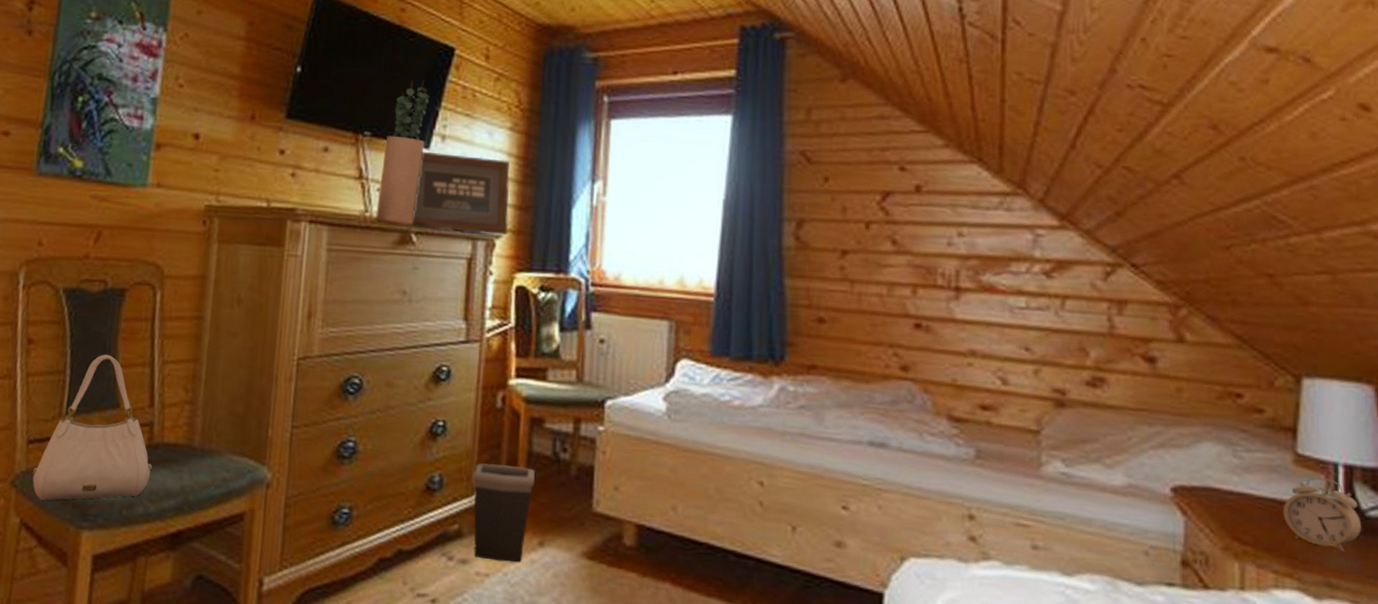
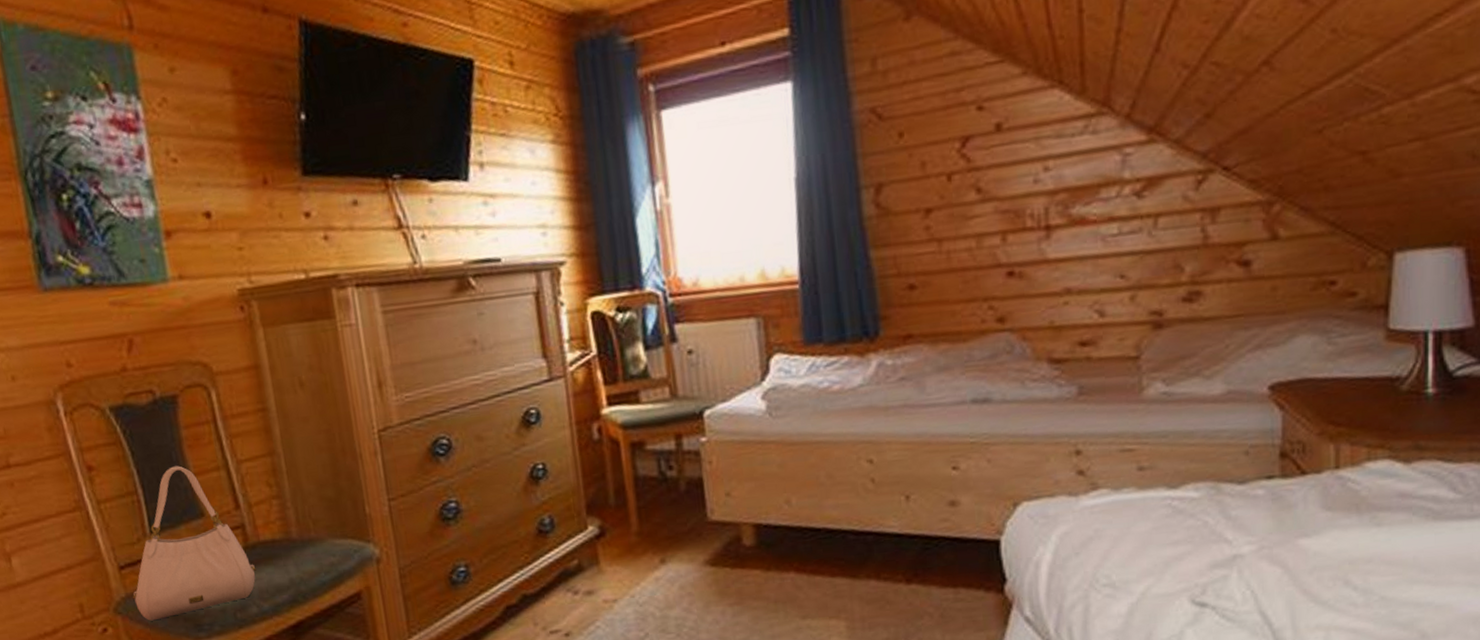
vase: present [376,80,430,227] -> none [419,104,468,273]
picture frame: present [410,151,510,236] -> none [461,177,571,271]
trash bin: present [472,463,535,563] -> none [582,492,647,587]
alarm clock: present [1283,476,1362,552] -> none [1375,347,1450,415]

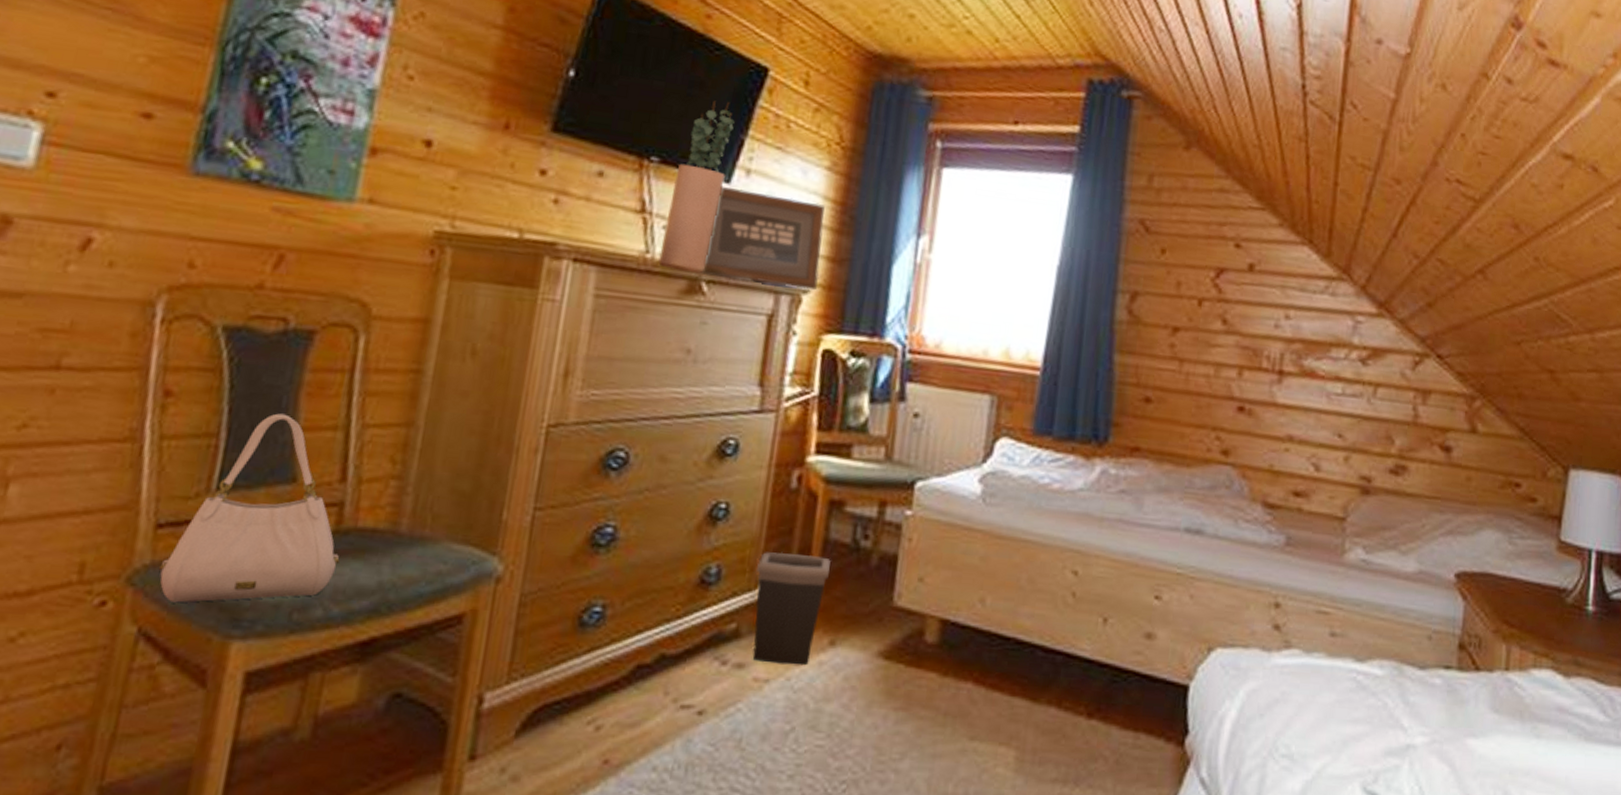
vase: none [419,104,468,273] -> present [658,100,735,274]
picture frame: none [461,177,571,271] -> present [701,186,825,291]
trash bin: none [582,492,647,587] -> present [752,552,831,666]

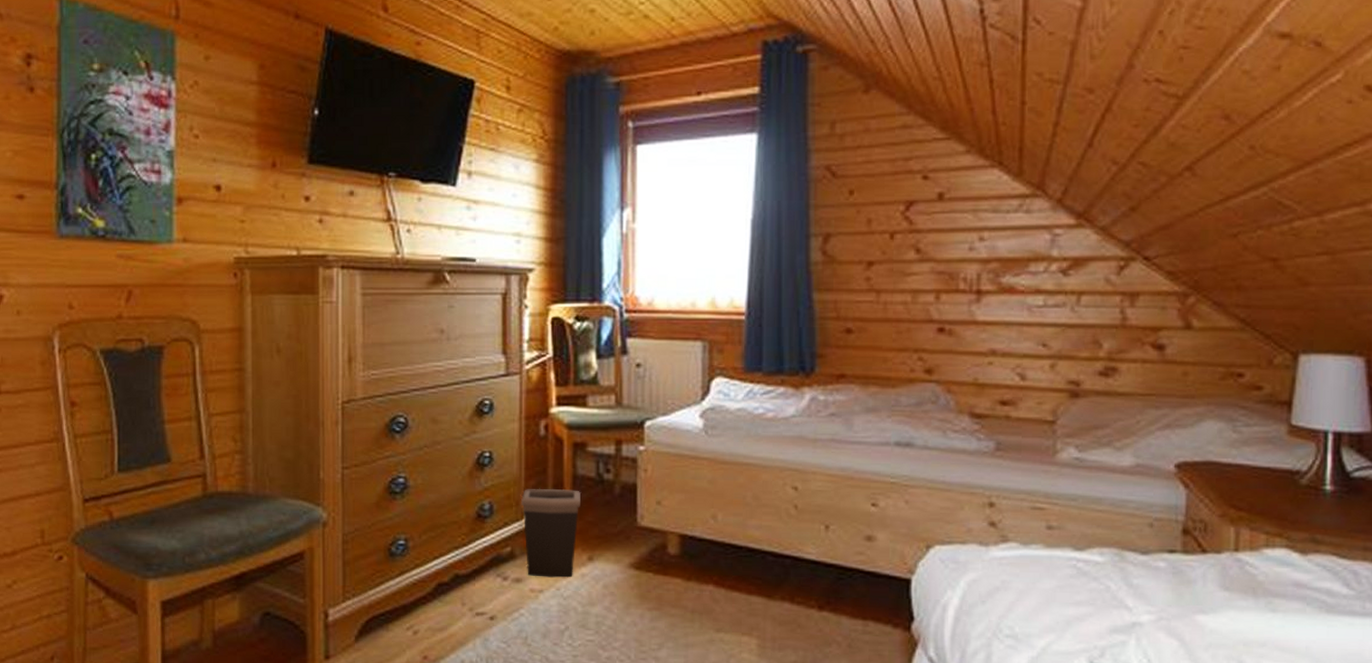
handbag: present [158,413,340,603] -> none [91,411,210,555]
vase: present [658,100,735,274] -> none [408,116,452,266]
picture frame: present [701,186,825,291] -> none [443,189,541,269]

